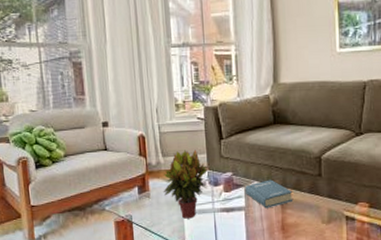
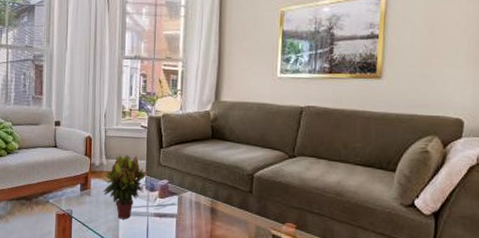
hardback book: present [245,179,292,209] -> none [179,191,223,218]

